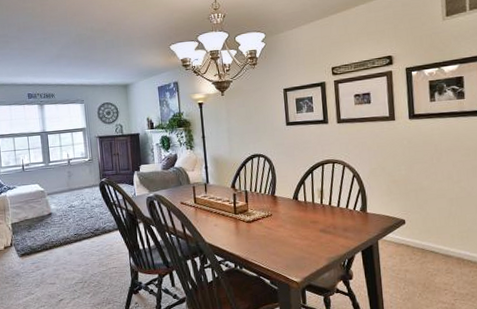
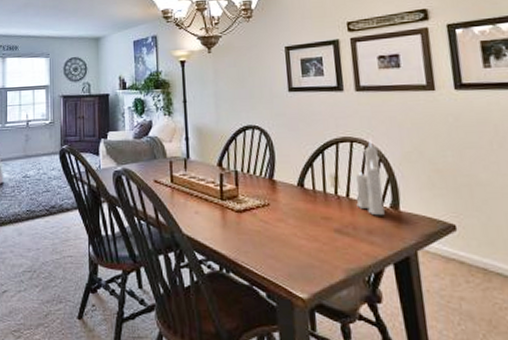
candle: none [335,160,356,218] -> present [355,139,385,216]

